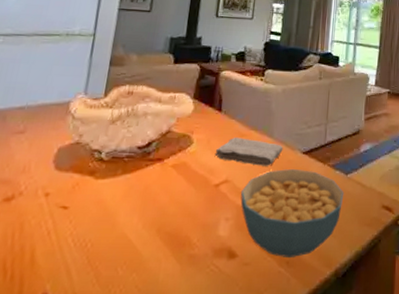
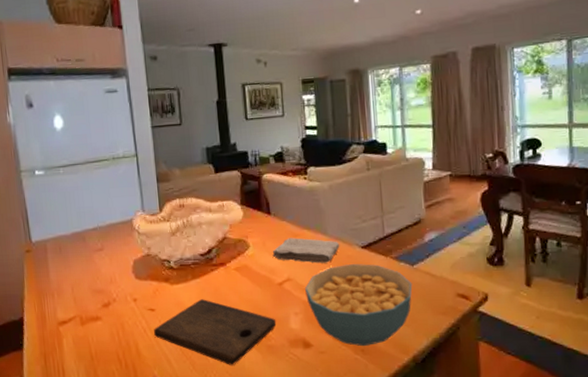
cutting board: none [59,198,205,280] -> present [154,299,277,366]

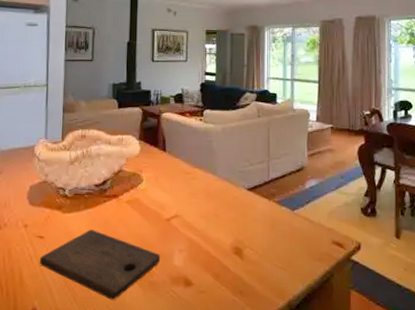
washcloth: present [272,238,340,263] -> none [163,175,228,202]
cereal bowl: present [304,263,413,347] -> none [190,204,292,289]

